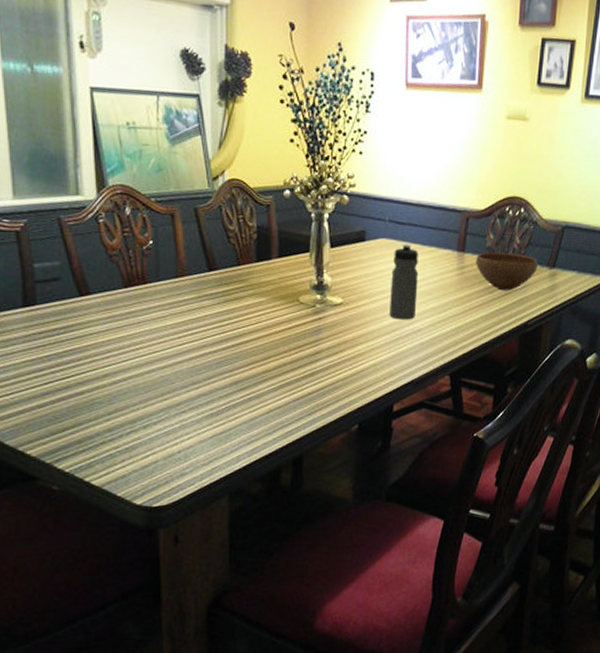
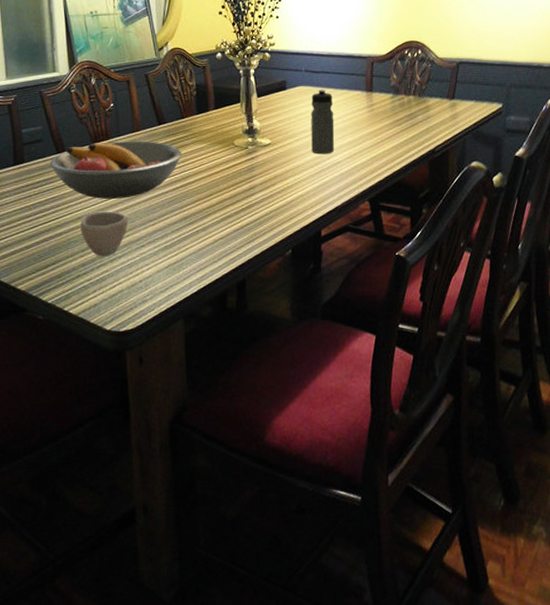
fruit bowl: none [69,287,236,356] -> present [49,141,182,199]
cup: none [107,368,167,422] -> present [81,211,128,257]
bowl: present [476,252,538,291] -> none [383,89,438,123]

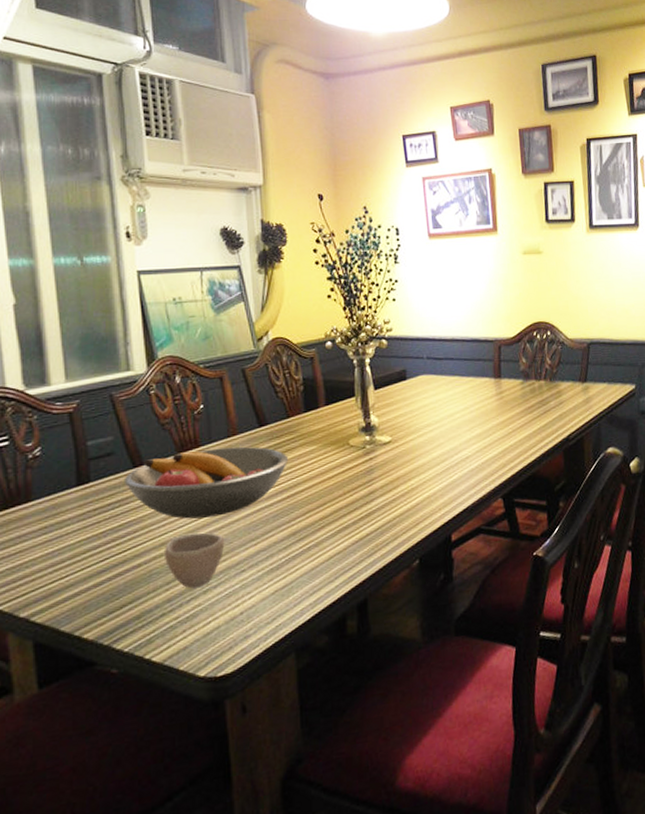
water bottle: present [310,89,335,154] -> none [435,377,462,450]

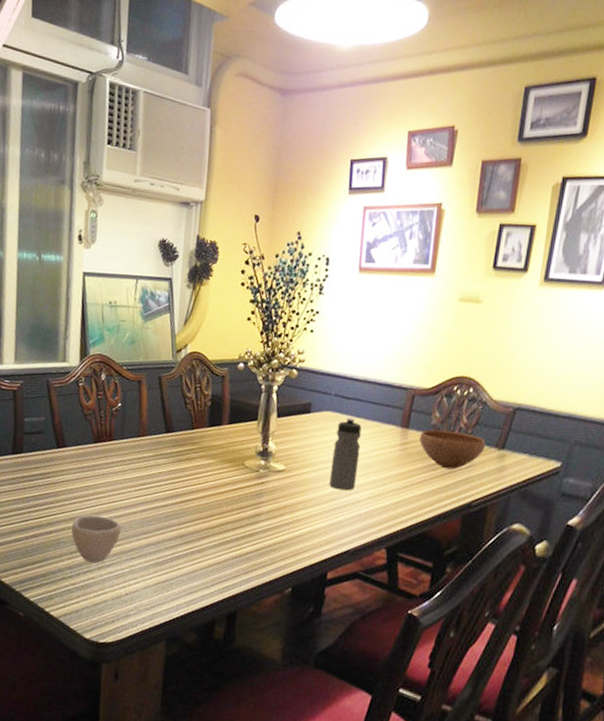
fruit bowl: present [123,447,289,519] -> none [48,442,188,506]
water bottle: none [435,377,462,450] -> present [329,418,362,491]
bowl: none [512,373,571,410] -> present [419,429,486,470]

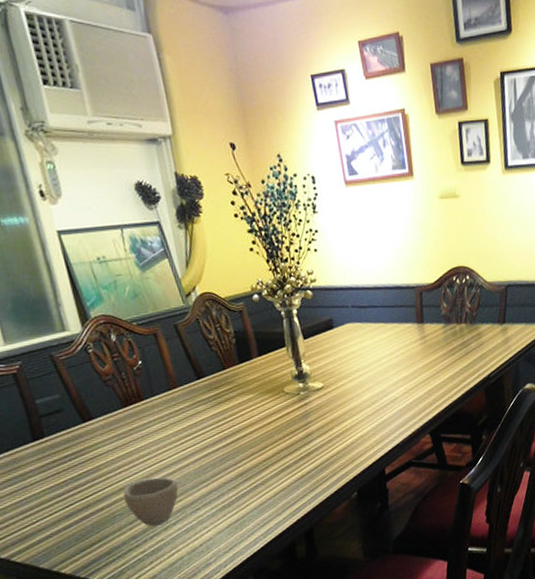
water bottle: present [329,418,362,491] -> none [361,324,390,393]
bowl: present [419,429,486,470] -> none [434,316,490,352]

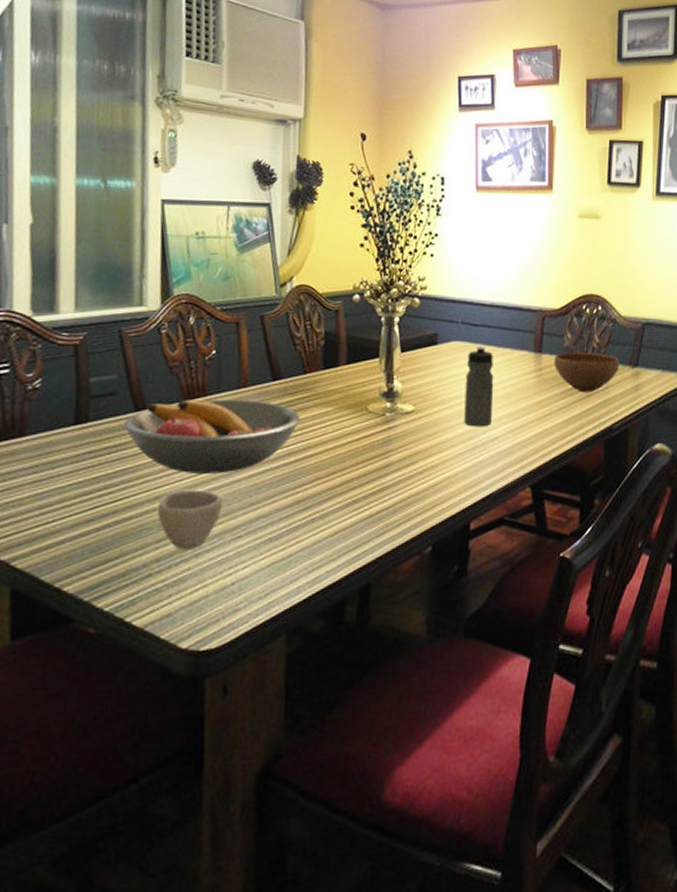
fruit bowl: none [75,398,229,466] -> present [123,399,301,474]
water bottle: none [361,324,390,393] -> present [464,346,494,427]
bowl: none [434,316,490,352] -> present [554,352,619,393]

